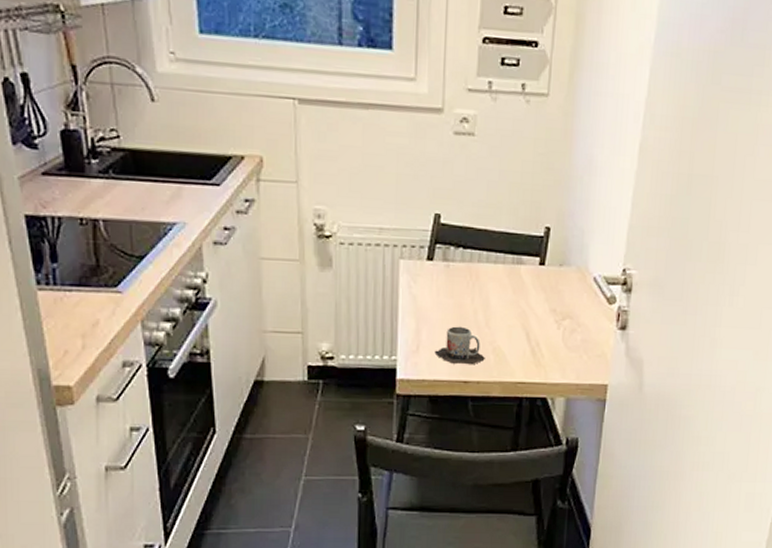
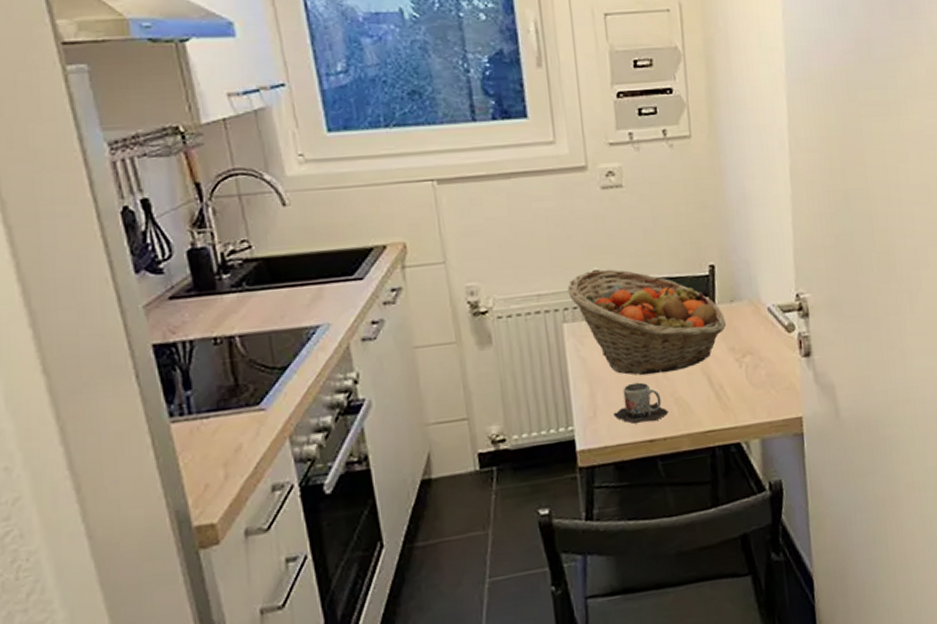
fruit basket: none [408,213,553,322] -> present [567,269,727,376]

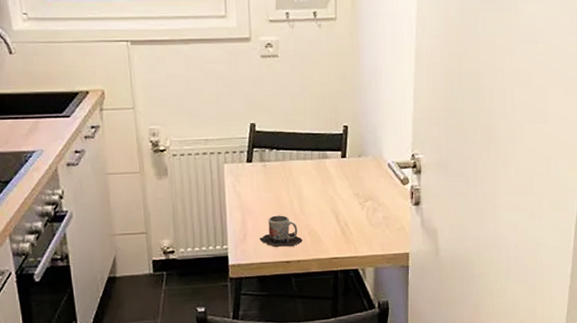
fruit basket: present [567,269,727,376] -> none [229,123,354,210]

